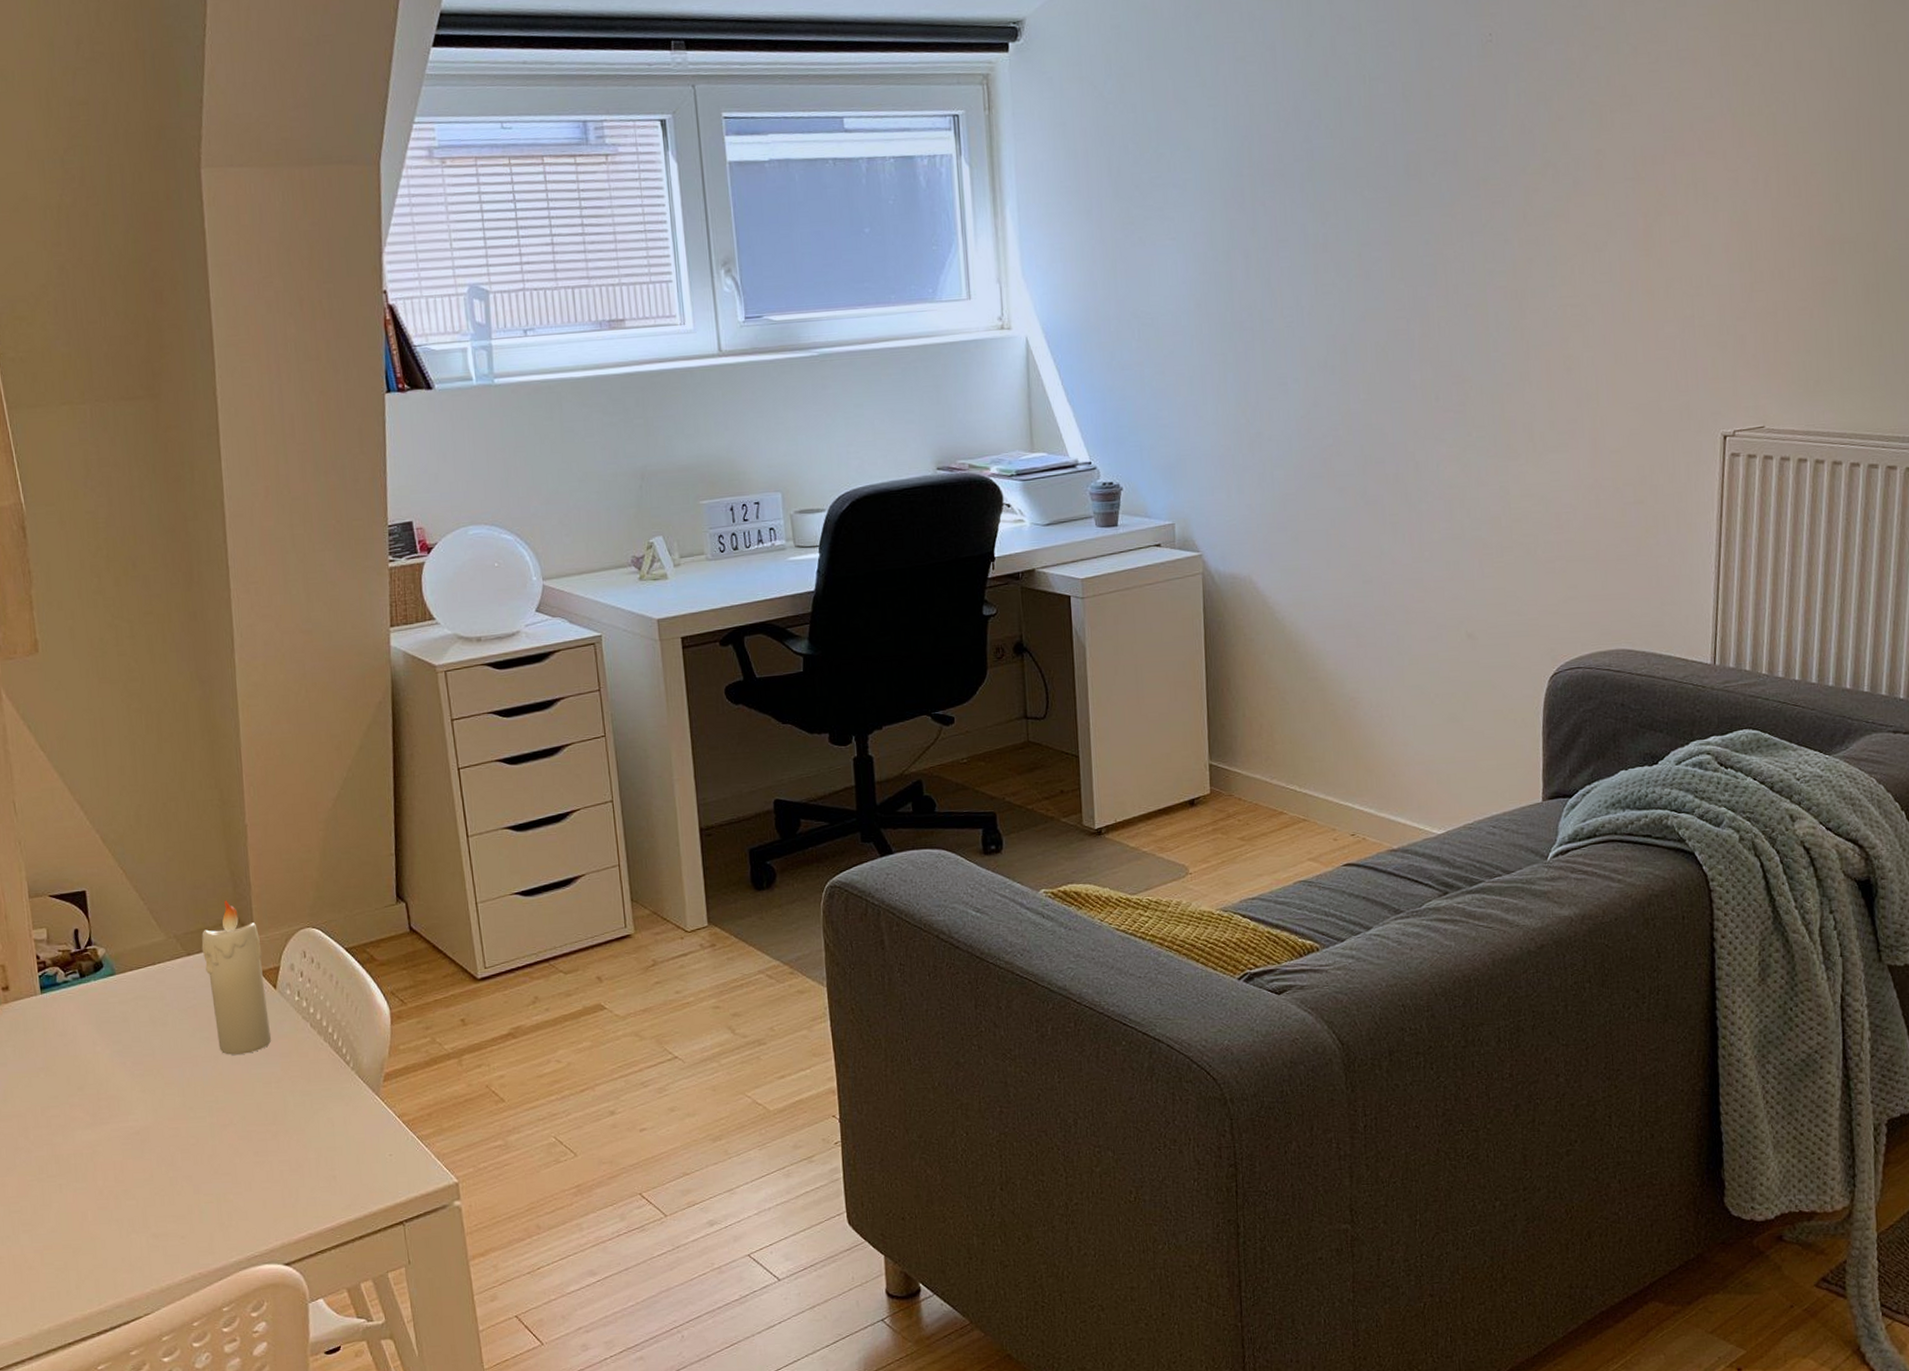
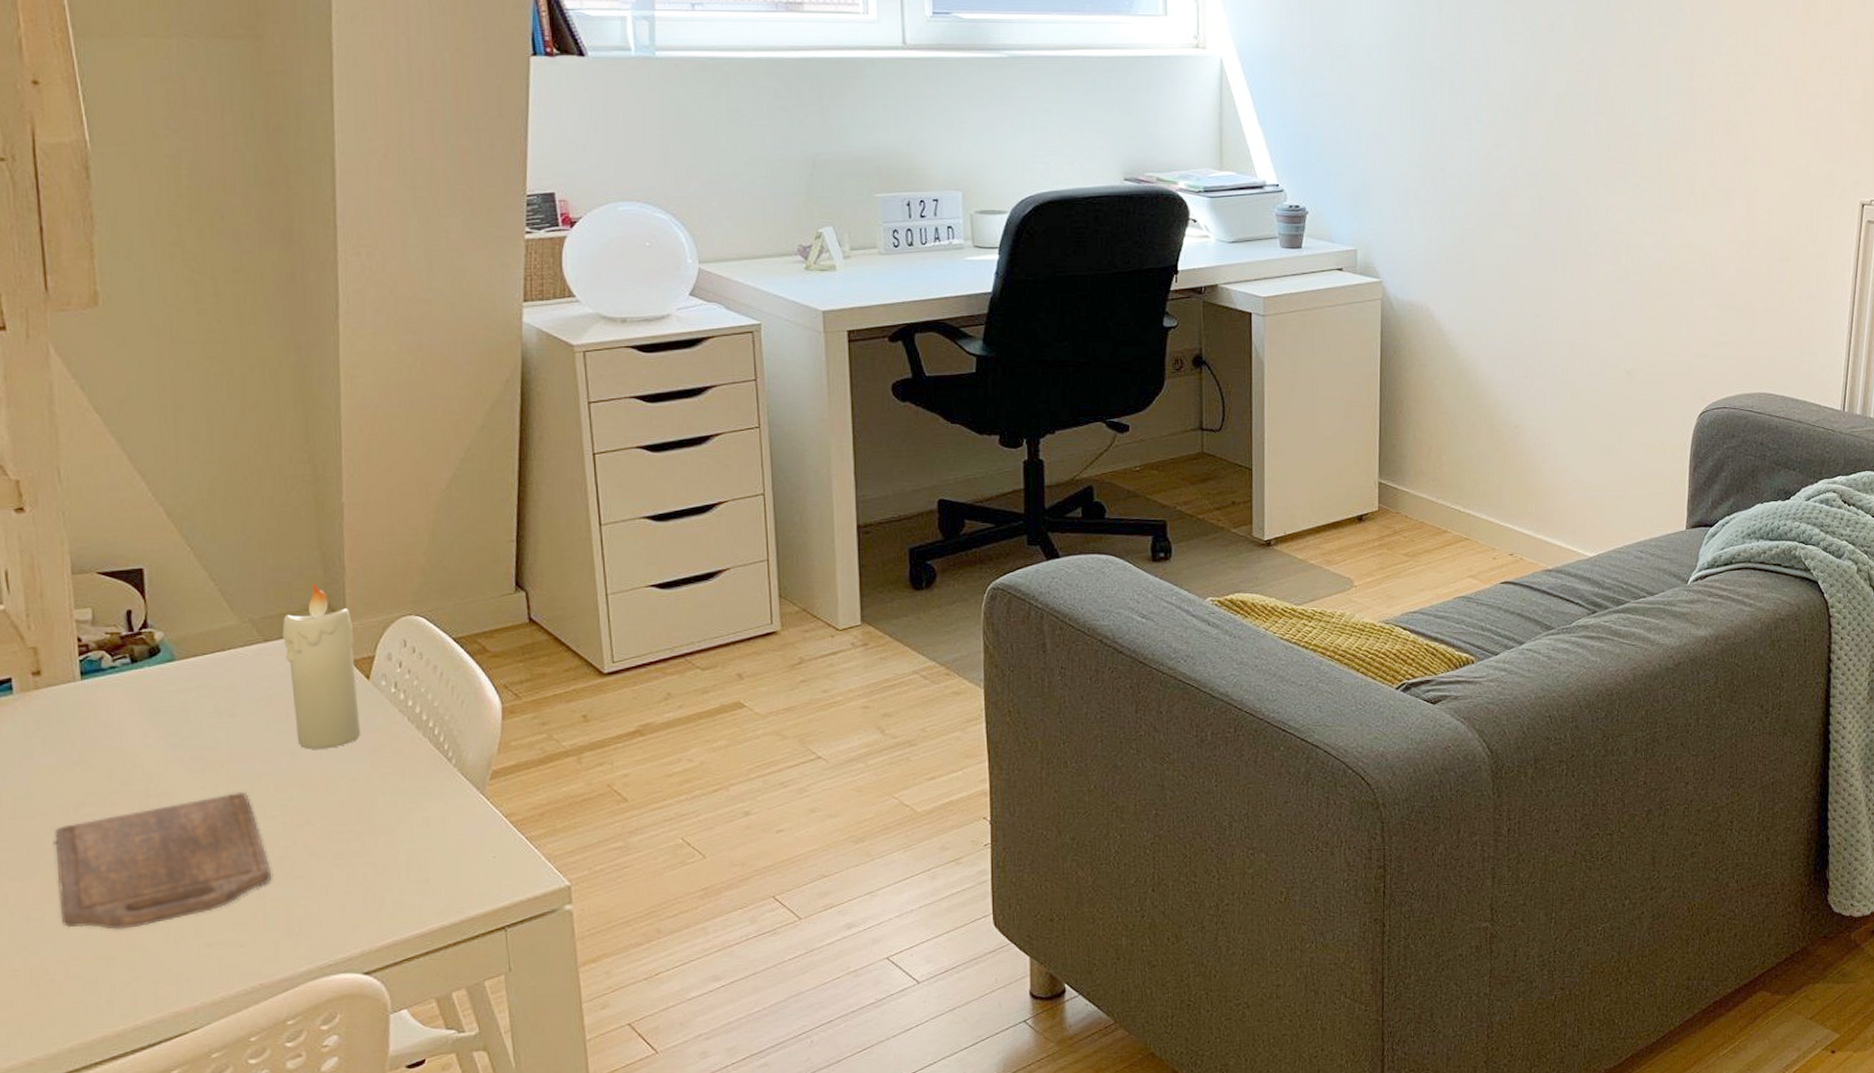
cutting board: none [26,1095,204,1222] -> present [55,792,272,930]

